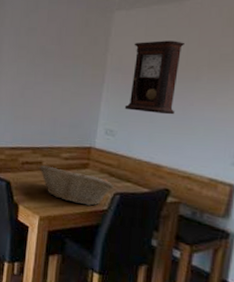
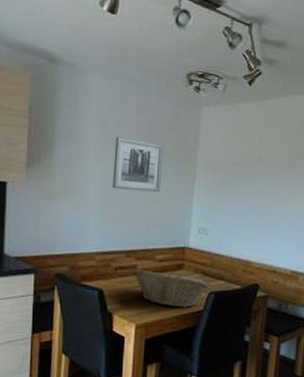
wall art: none [22,43,74,94] -> present [112,137,164,192]
pendulum clock: present [124,41,186,115] -> none [215,138,268,211]

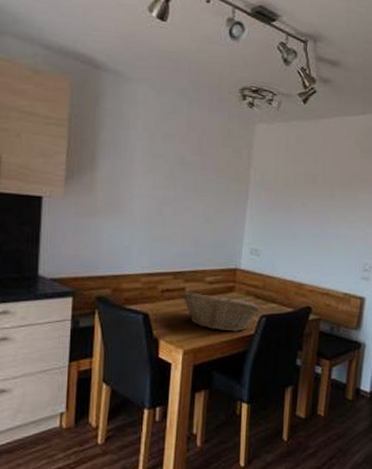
wall art: present [112,137,164,192] -> none [160,151,216,210]

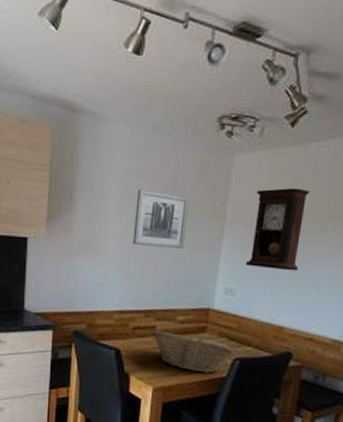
wall art: none [160,151,216,210] -> present [133,189,190,248]
pendulum clock: none [268,157,322,233] -> present [245,188,311,271]

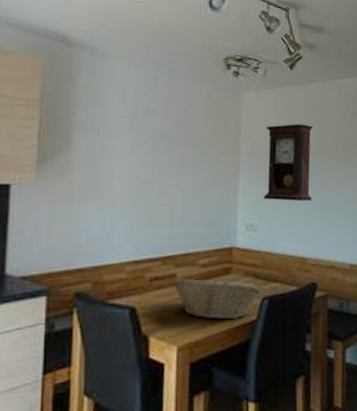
wall art: present [133,189,190,248] -> none [144,127,203,187]

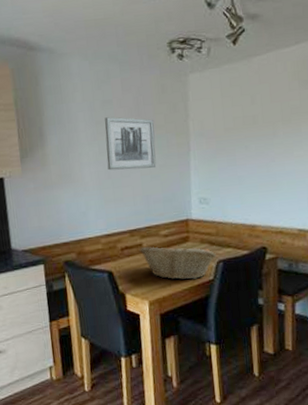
wall art: none [144,127,203,187] -> present [105,117,157,171]
pendulum clock: present [263,124,314,202] -> none [212,99,260,175]

